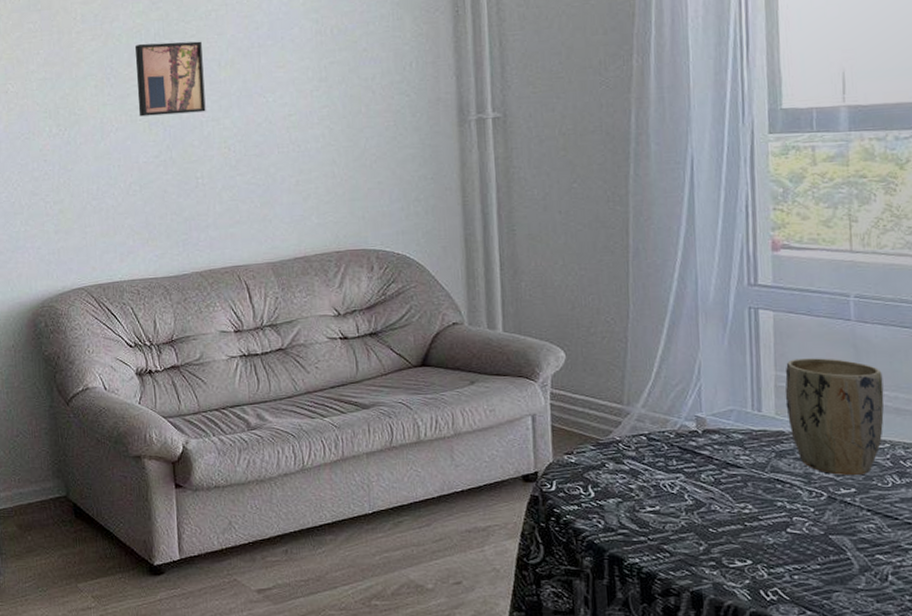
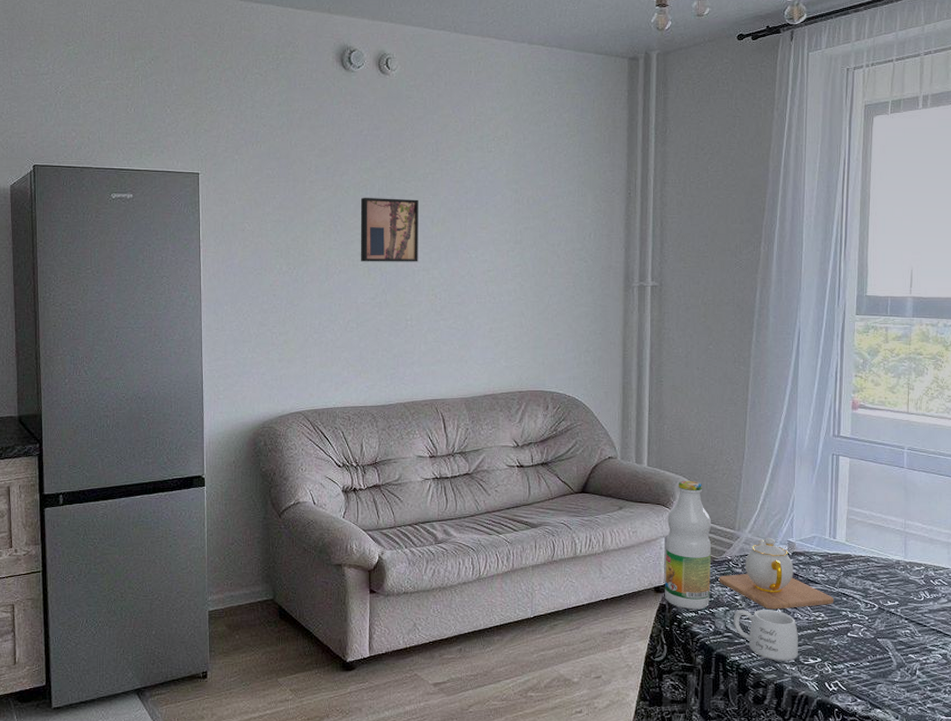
bottle: none [533,346,596,502] -> present [665,480,712,610]
teapot: none [605,412,765,501] -> present [718,537,835,610]
mug: none [628,501,720,564] -> present [733,610,798,661]
plant pot: present [784,358,884,475] -> none [853,497,923,590]

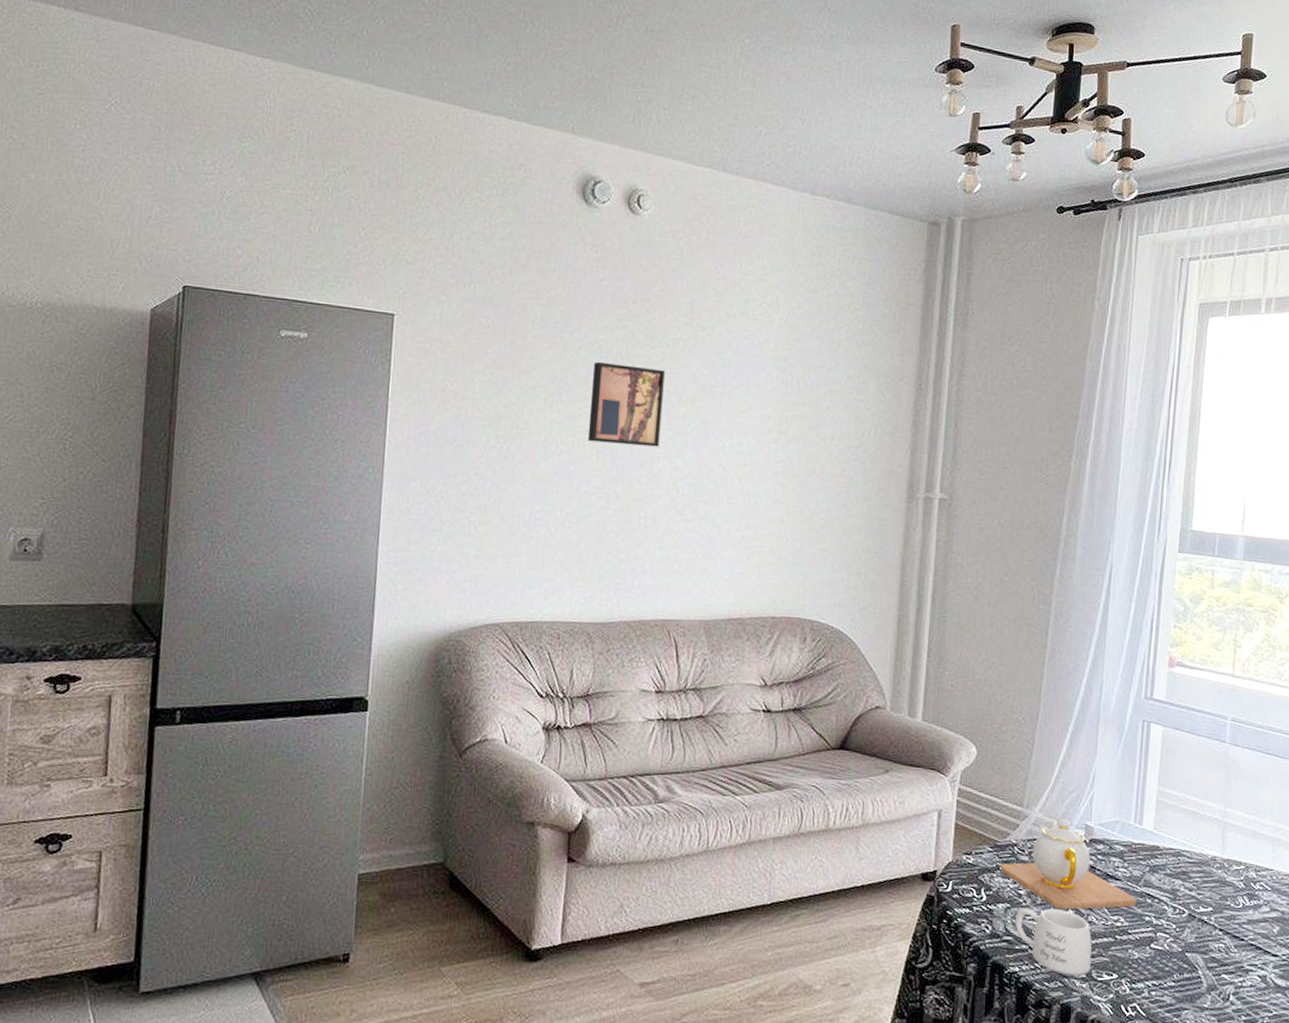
bottle: present [665,480,712,610] -> none [934,741,996,905]

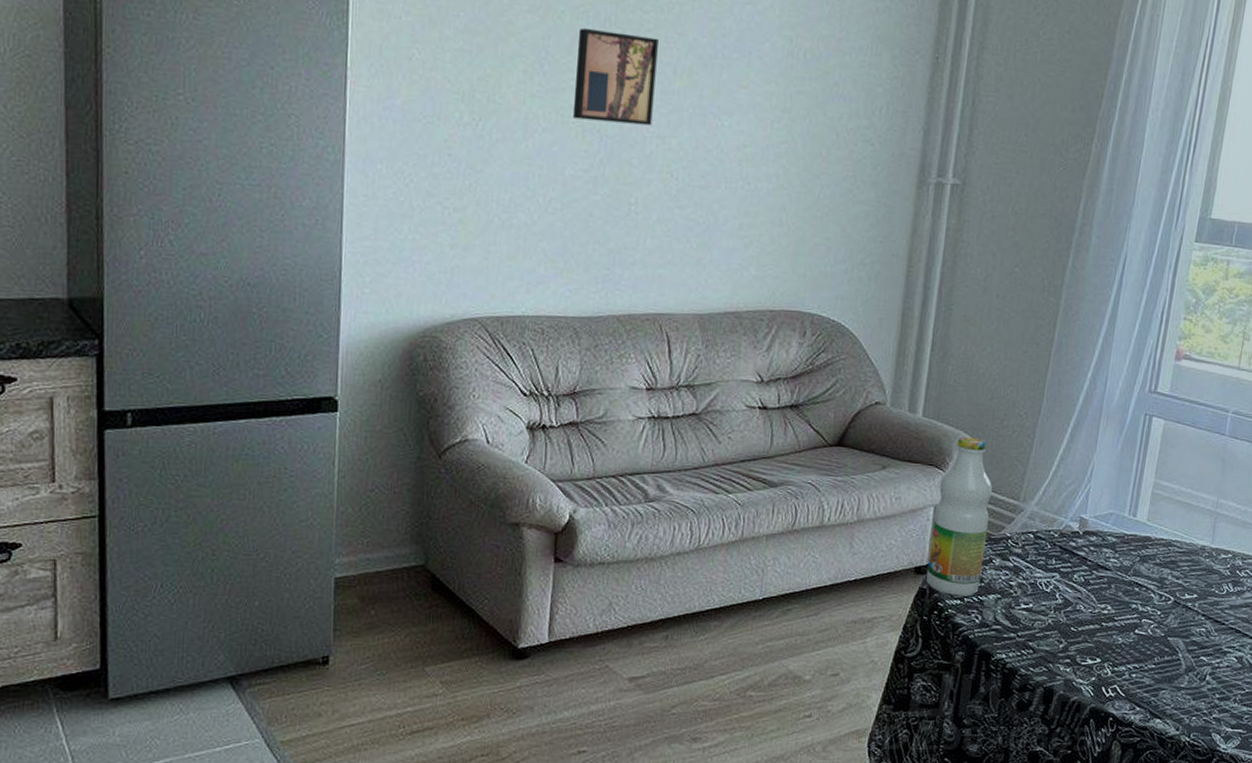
bottle: none [934,741,996,905] -> present [926,436,993,597]
teapot: present [999,818,1137,910] -> none [992,511,1125,600]
mug: present [1014,908,1092,976] -> none [1004,598,1079,661]

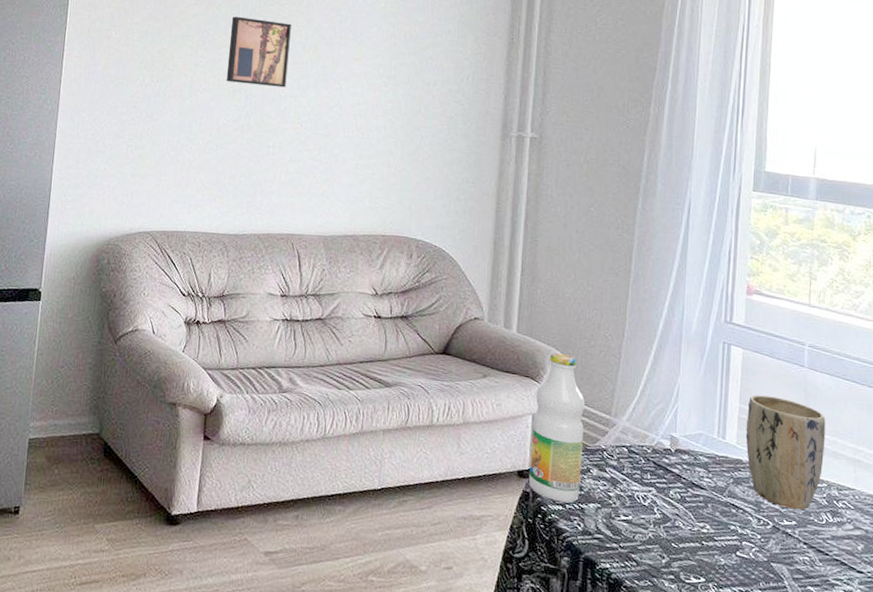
plant pot: none [1156,468,1240,582] -> present [745,394,826,510]

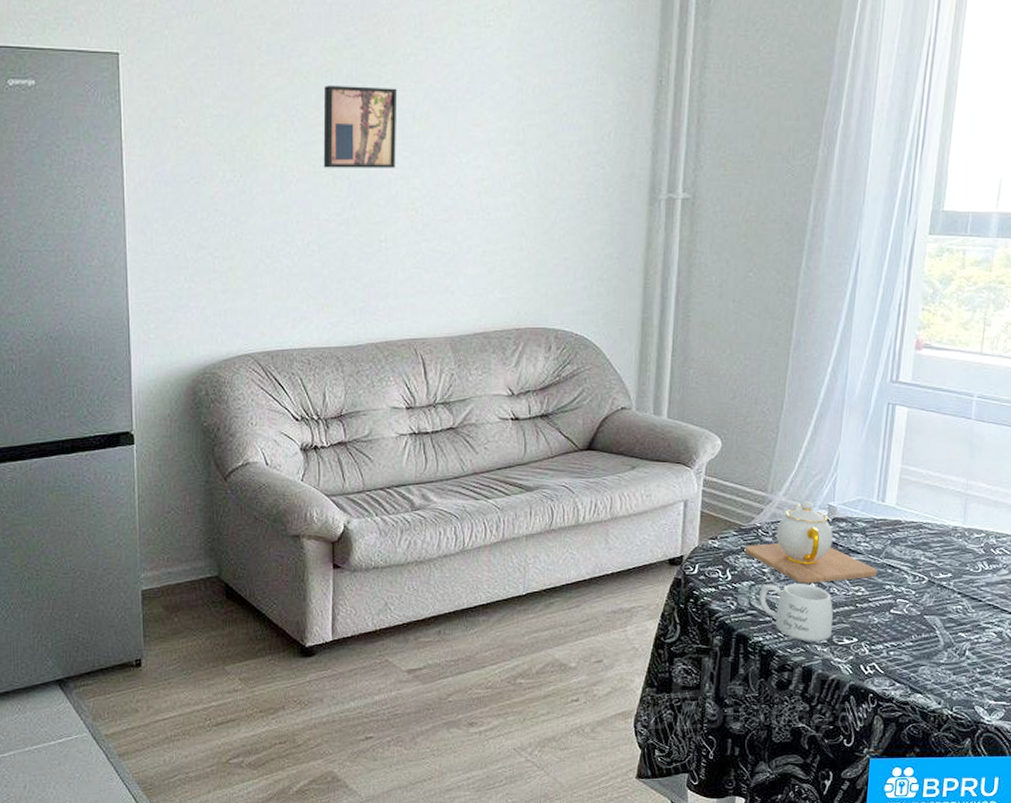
bottle: present [529,352,586,503] -> none [681,434,740,585]
teapot: none [590,428,722,516] -> present [744,501,878,584]
mug: none [605,509,679,577] -> present [758,584,833,642]
plant pot: present [745,394,826,510] -> none [906,453,989,561]

